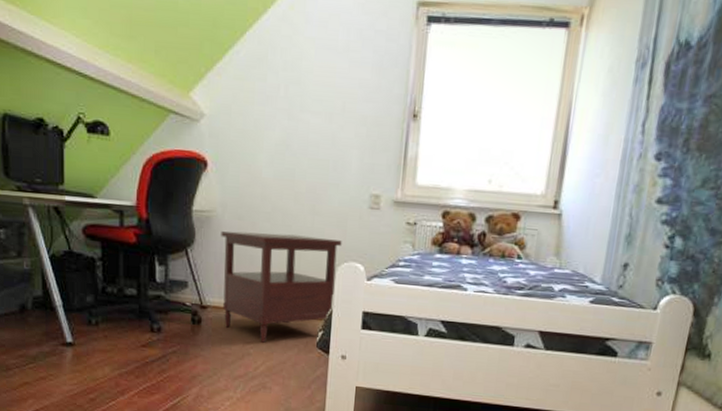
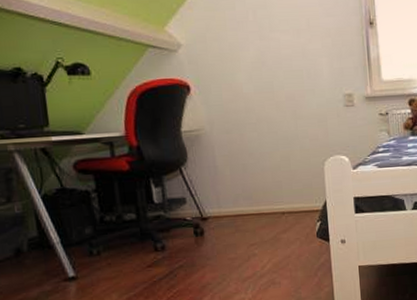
side table: present [221,231,342,343] -> none [212,138,328,242]

